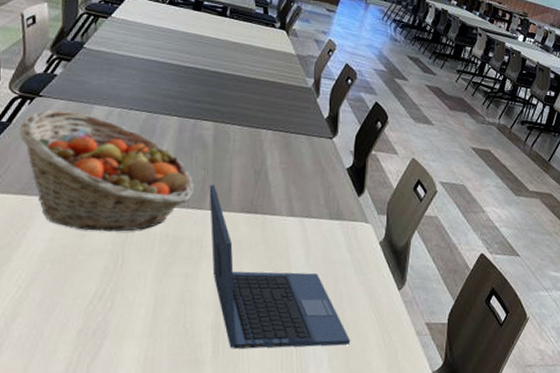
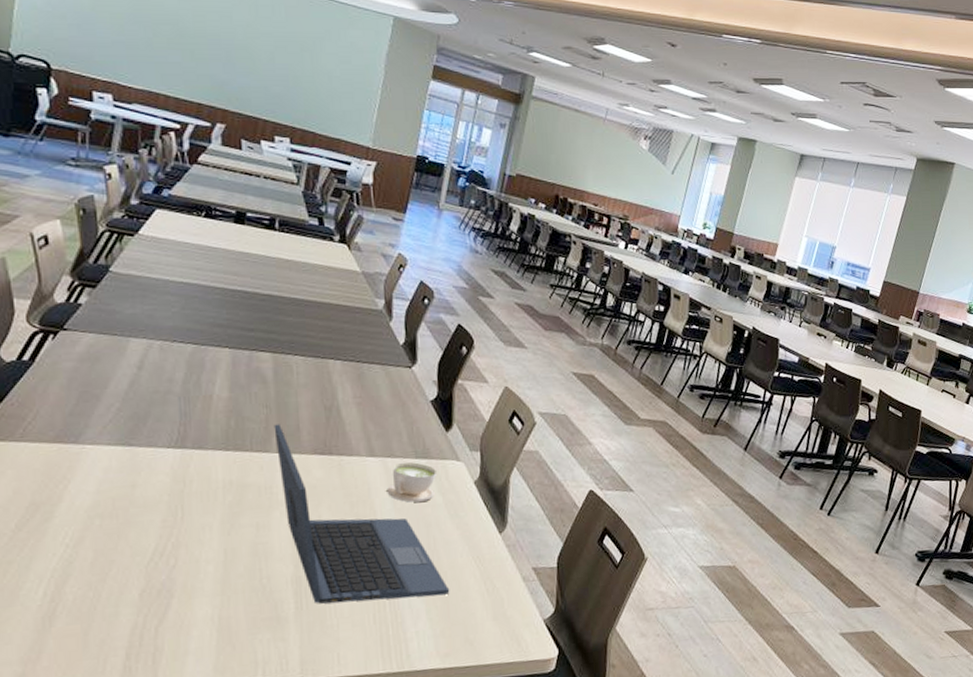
fruit basket: present [19,110,193,232] -> none [44,344,256,481]
coffee cup: none [302,223,347,260] -> present [387,462,436,503]

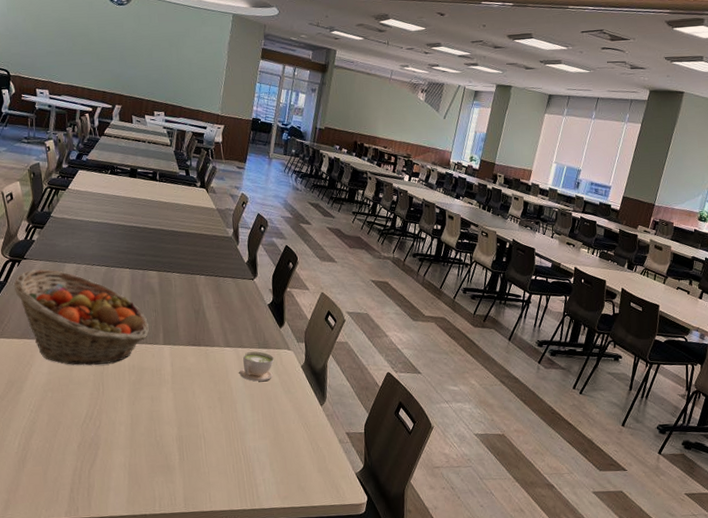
fruit basket: none [44,344,256,481] -> present [13,269,149,366]
laptop: present [273,424,450,604] -> none [160,323,286,457]

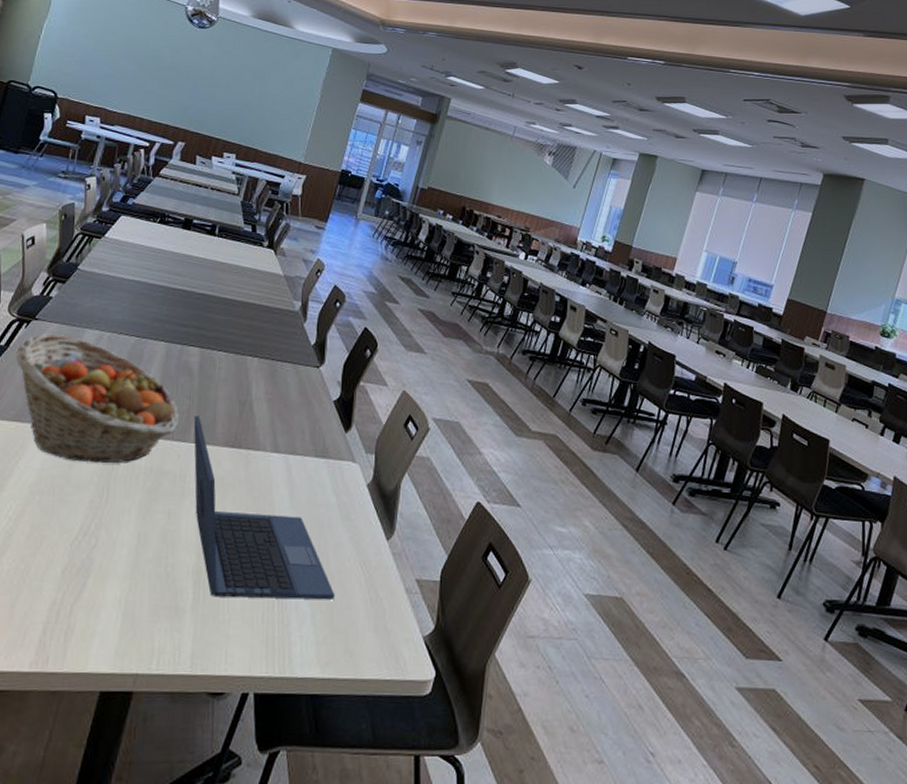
laptop: none [160,323,286,457] -> present [193,415,335,600]
coffee cup: present [239,351,274,382] -> none [286,461,333,502]

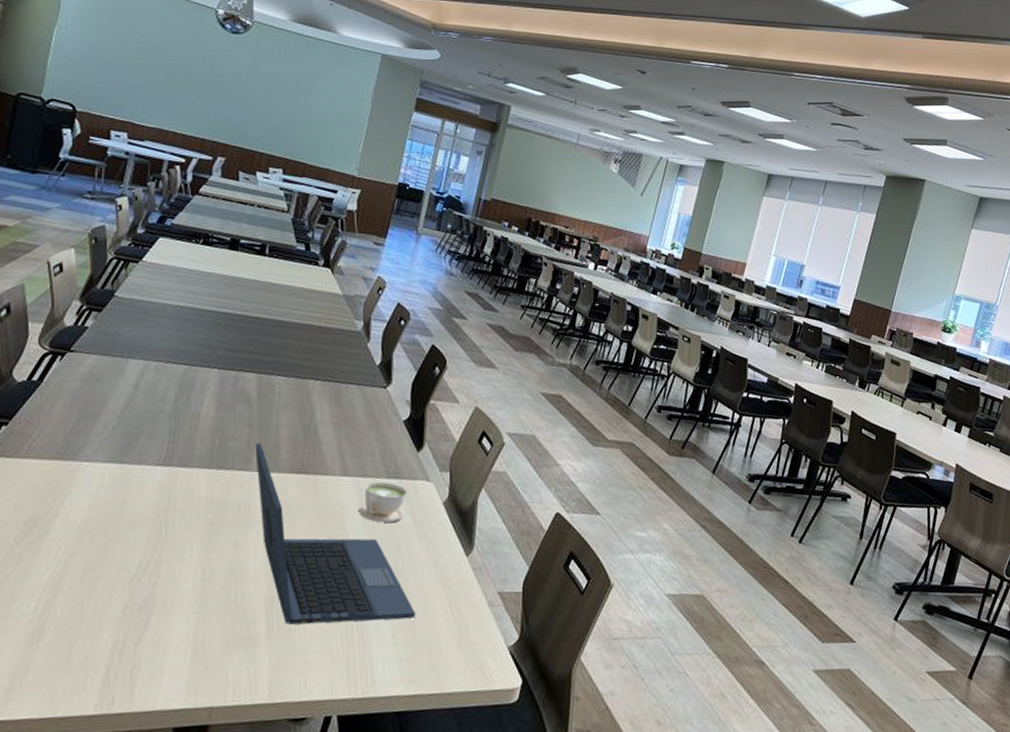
fruit basket: present [15,333,179,463] -> none [51,365,238,498]
coffee cup: none [286,461,333,502] -> present [358,482,407,523]

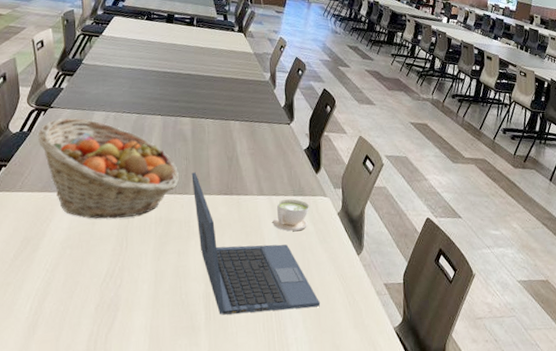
fruit basket: none [51,365,238,498] -> present [37,117,179,220]

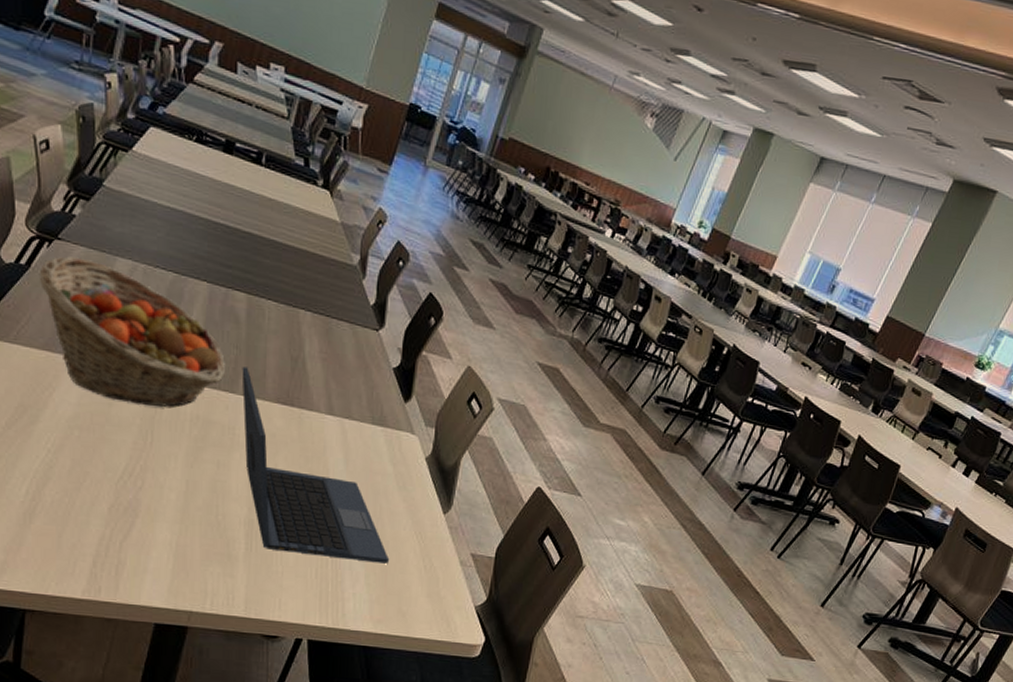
coffee cup: present [272,199,309,232] -> none [341,426,390,469]

